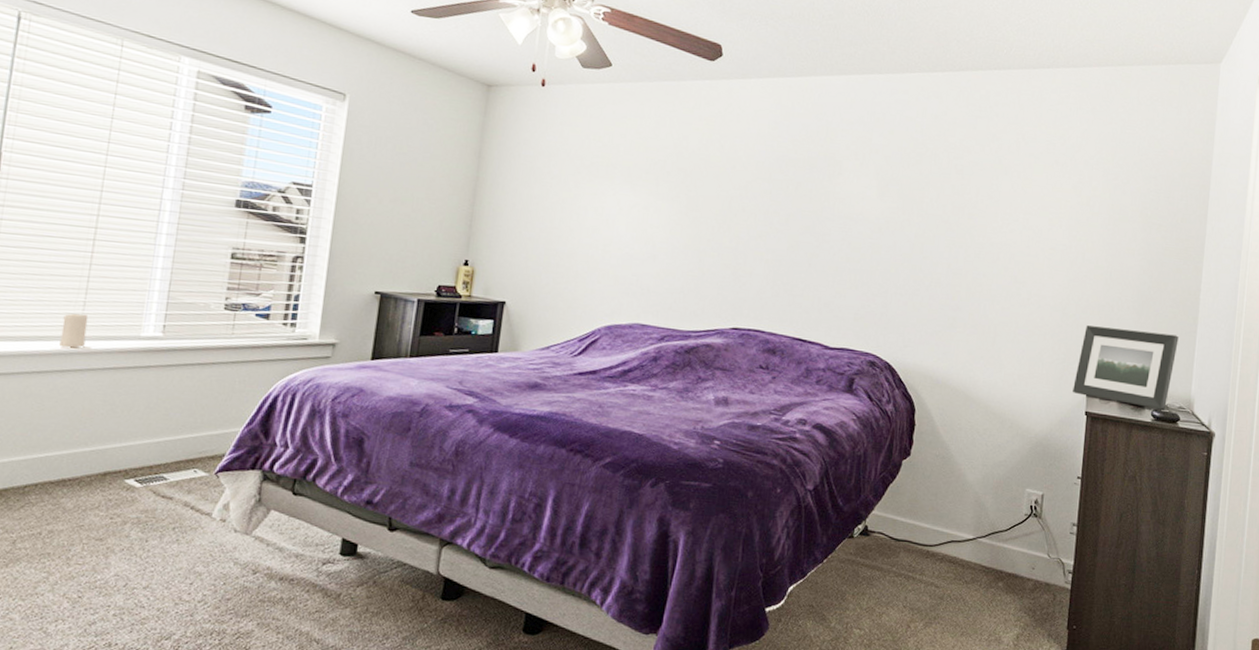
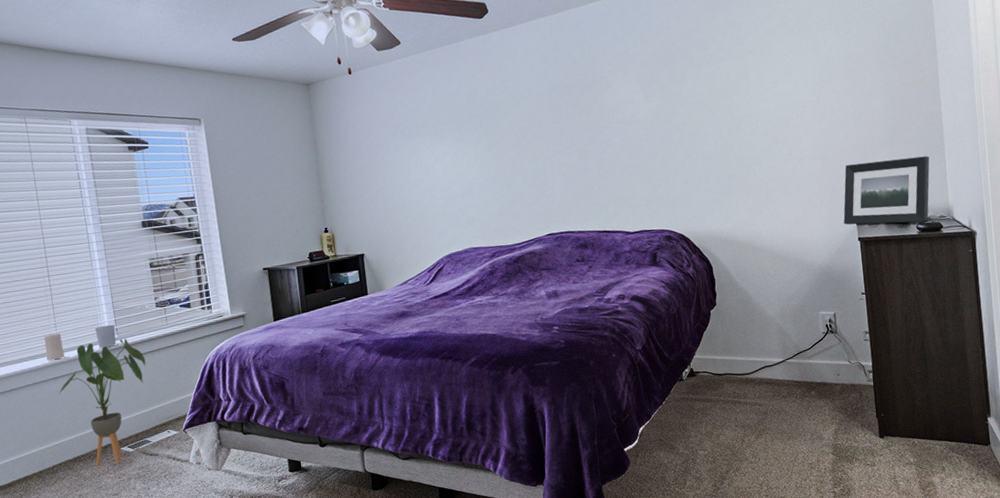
house plant: none [61,335,192,501] -> present [58,338,146,466]
candle holder: none [133,317,163,347] -> present [94,324,117,348]

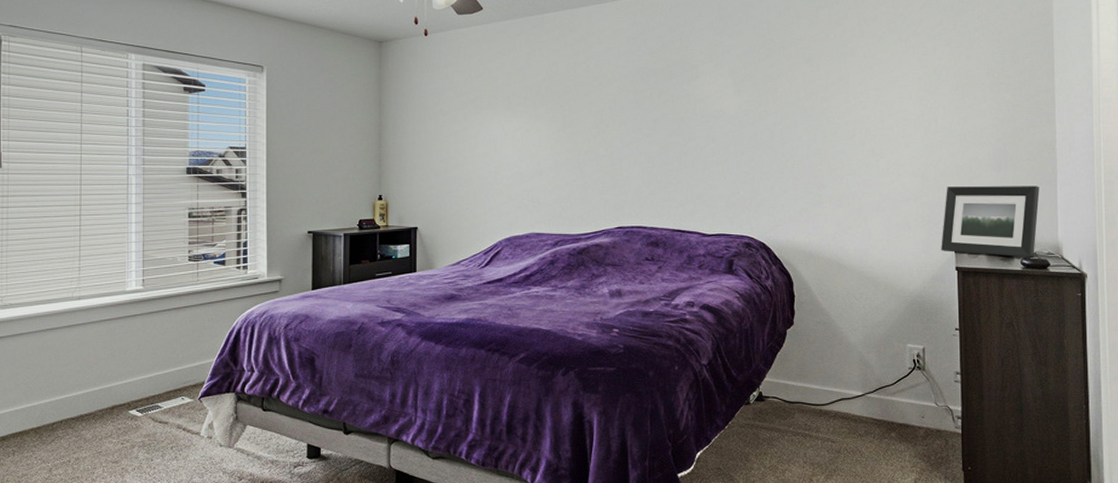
candle: present [43,333,65,361] -> none [65,277,84,307]
house plant: present [58,338,146,466] -> none [70,291,169,429]
candle holder: present [94,324,117,348] -> none [120,274,142,299]

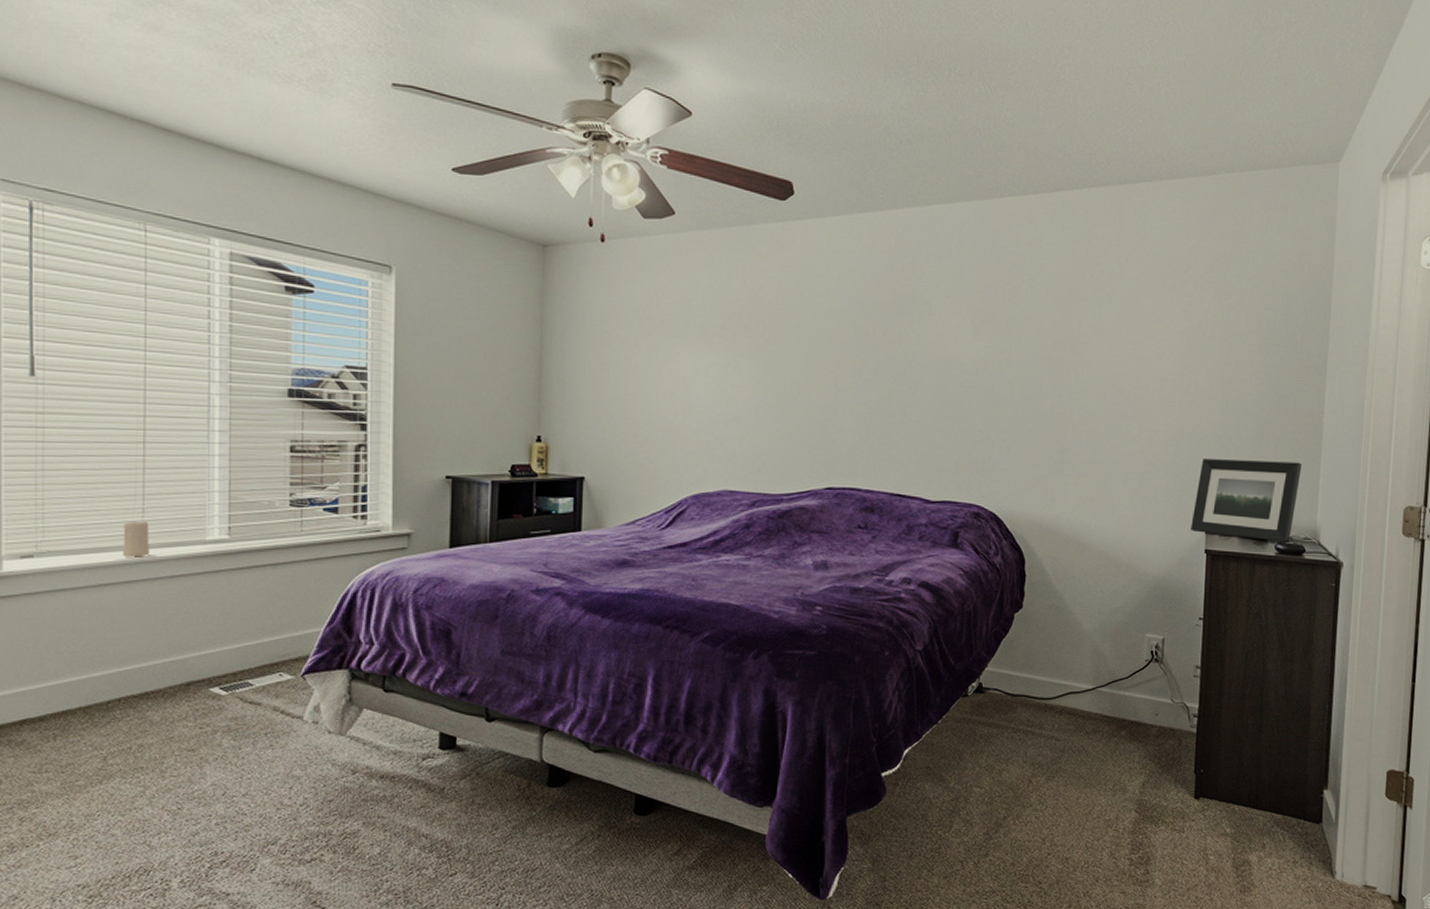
candle: none [65,277,84,307] -> present [123,521,149,558]

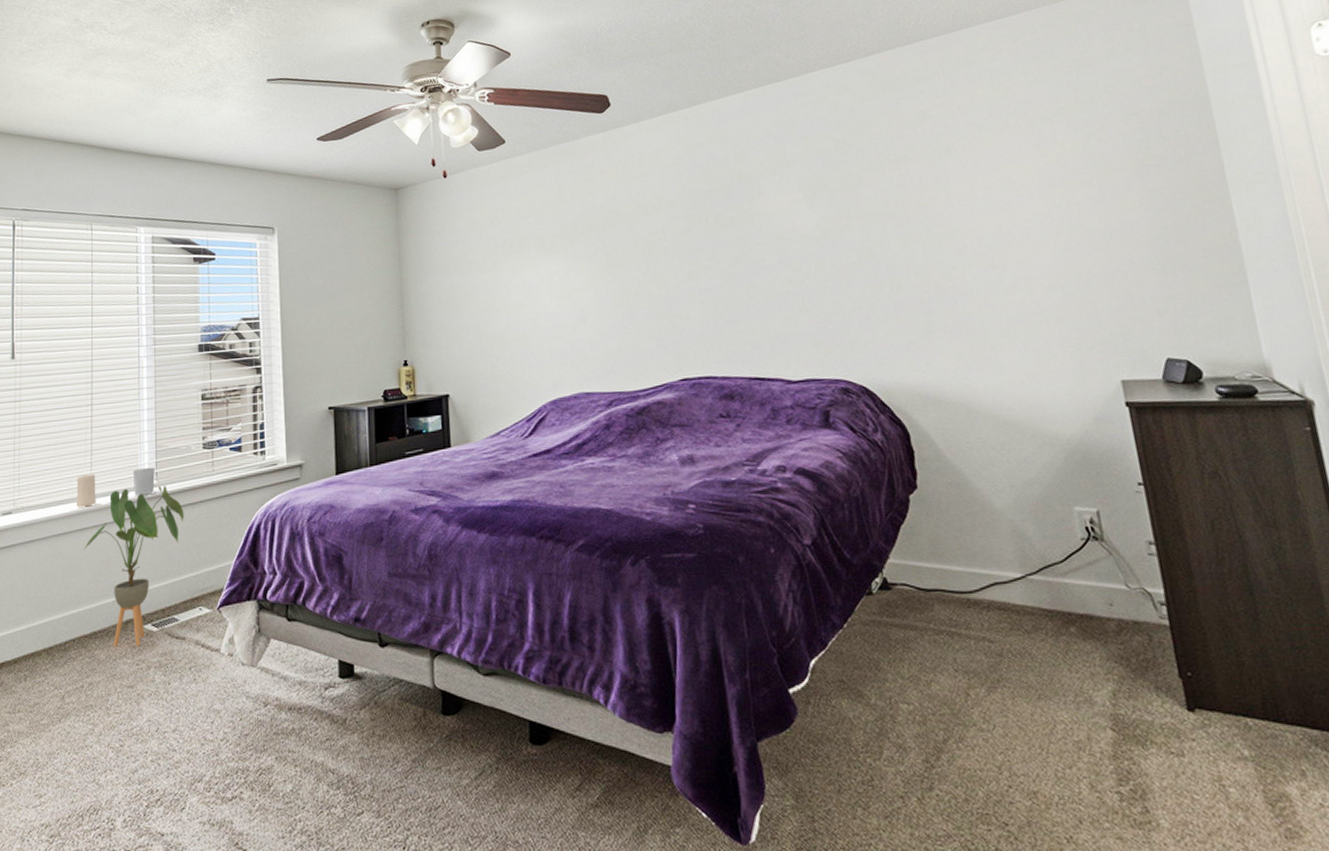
house plant: none [131,540,264,710] -> present [83,485,184,647]
candle holder: none [198,520,227,550] -> present [133,467,155,496]
picture frame: present [1191,459,1302,544] -> none [1096,290,1234,385]

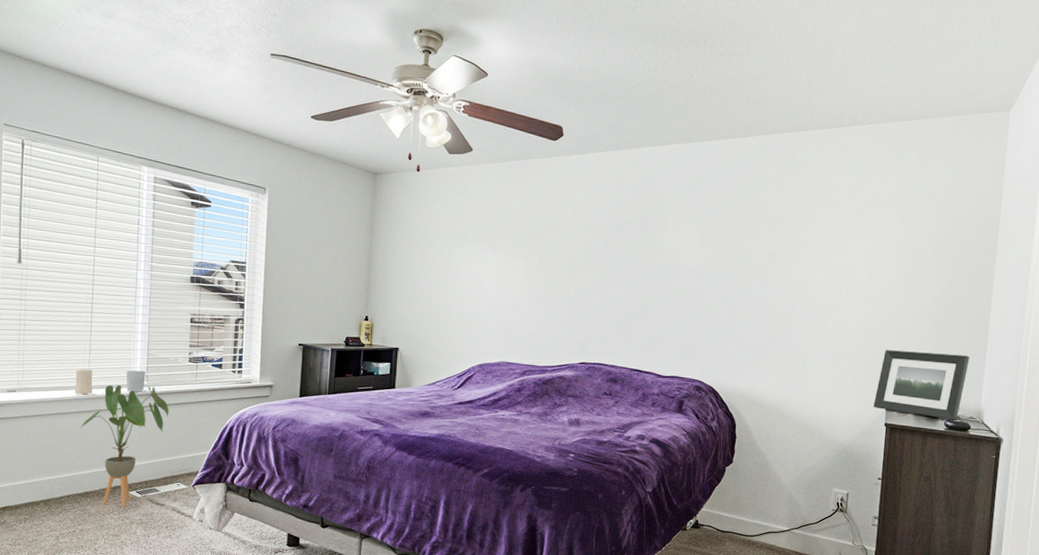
picture frame: none [1096,290,1234,385] -> present [873,350,970,421]

